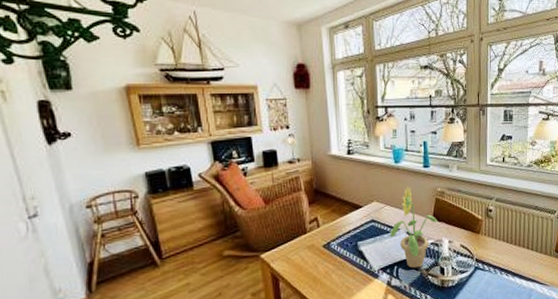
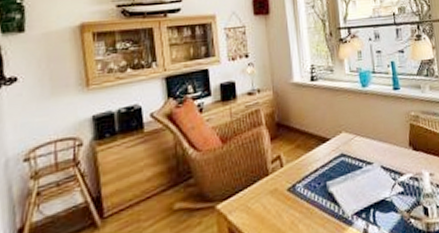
sunflower: present [390,186,437,269] -> none [362,112,414,211]

